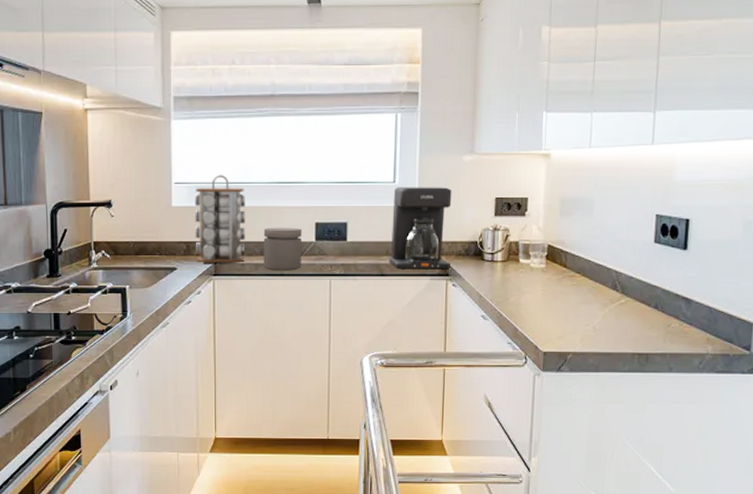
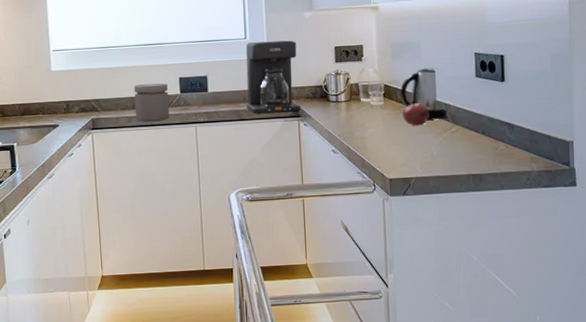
spice rack: present [194,175,246,264] -> none [71,41,119,120]
kettle: none [566,228,620,289] -> present [400,67,450,121]
fruit: none [566,268,596,294] -> present [403,103,429,126]

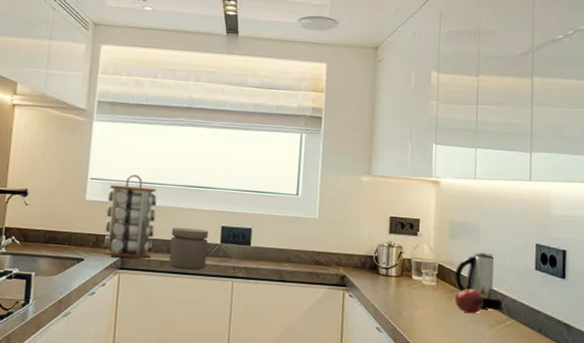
spice rack: none [71,41,119,120] -> present [103,174,157,260]
coffee maker: present [246,40,301,115] -> none [289,199,350,282]

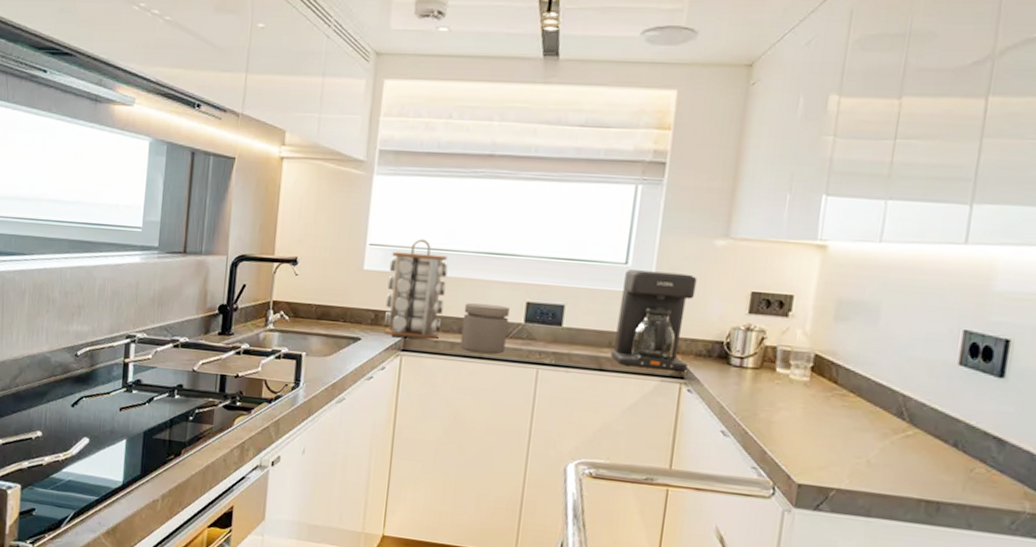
coffee maker: none [289,199,350,282] -> present [610,269,697,373]
kettle: present [455,252,505,311] -> none [837,340,909,417]
fruit: present [455,289,484,314] -> none [834,386,876,419]

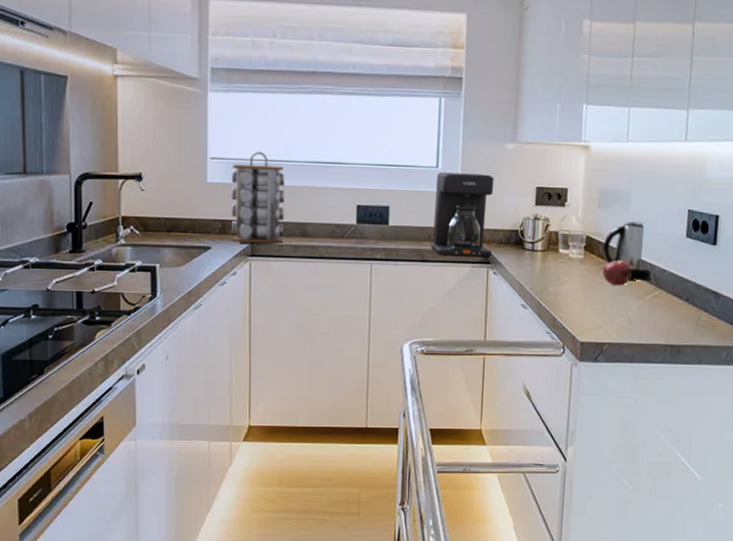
jar: present [460,302,510,355] -> none [302,208,343,254]
fruit: none [834,386,876,419] -> present [603,260,632,286]
kettle: none [837,340,909,417] -> present [603,221,654,282]

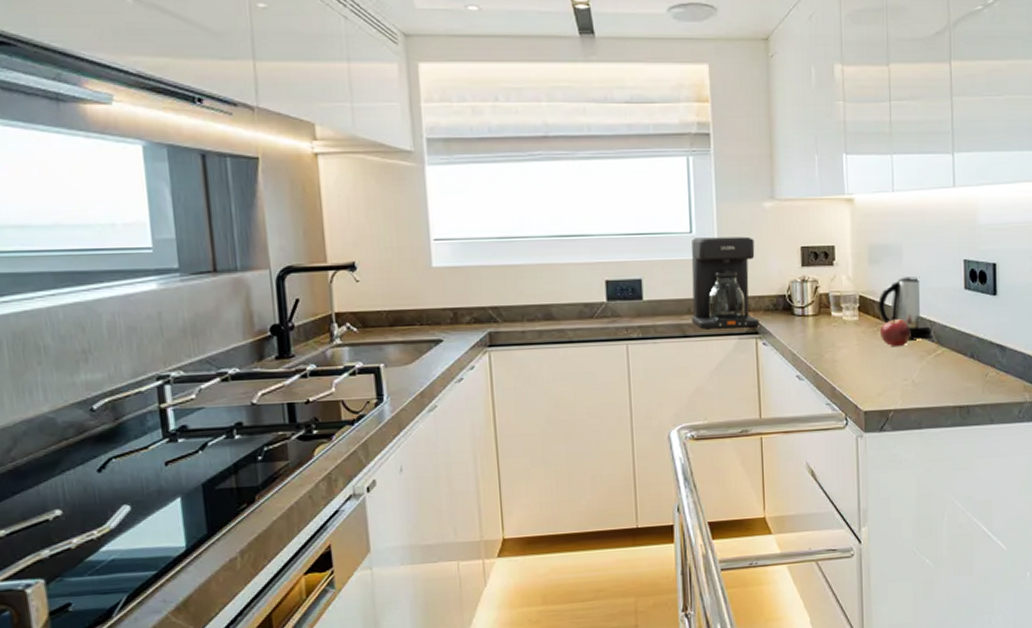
spice rack: present [231,151,285,245] -> none [459,228,526,334]

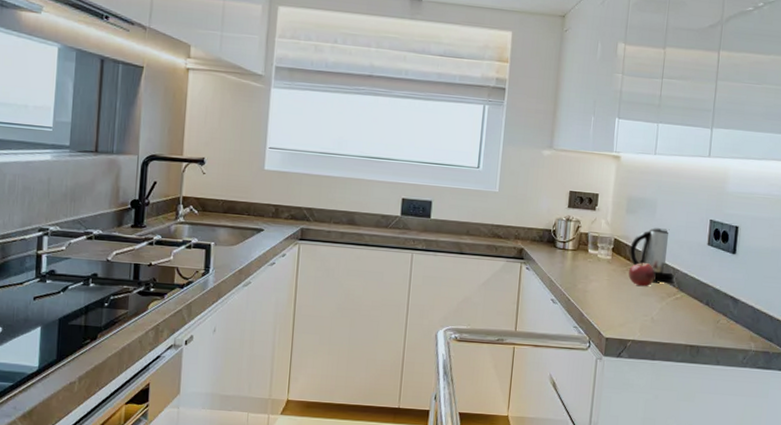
coffee maker: present [691,236,759,331] -> none [468,172,531,254]

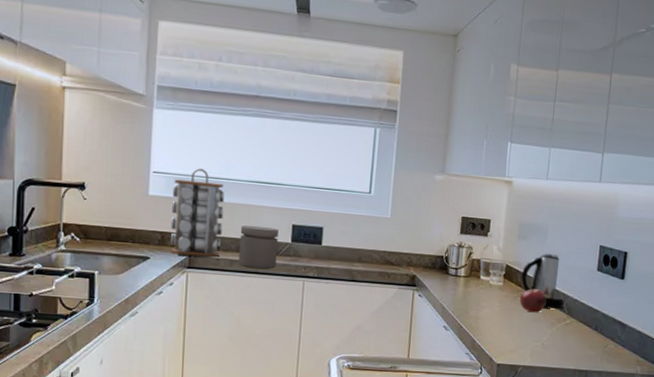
spice rack: none [283,144,337,231] -> present [170,168,225,258]
jar: none [349,198,389,242] -> present [238,225,279,270]

